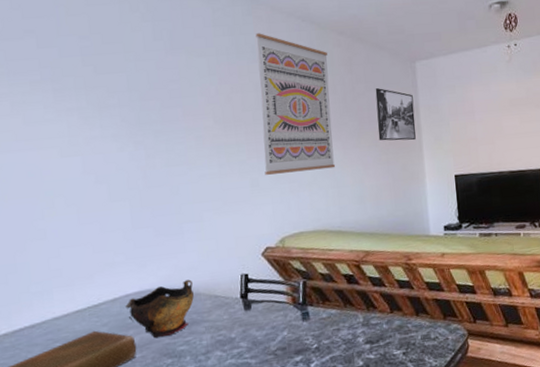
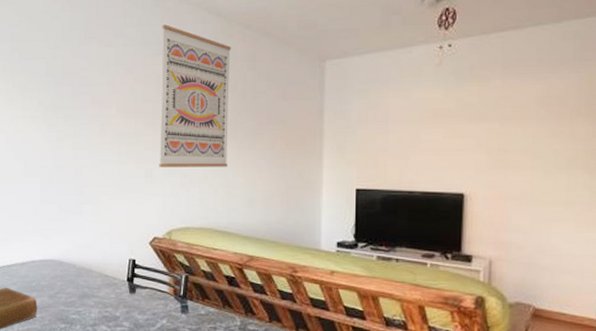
decorative bowl: present [125,279,194,339] -> none [31,256,87,304]
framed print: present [375,88,416,141] -> none [276,88,318,147]

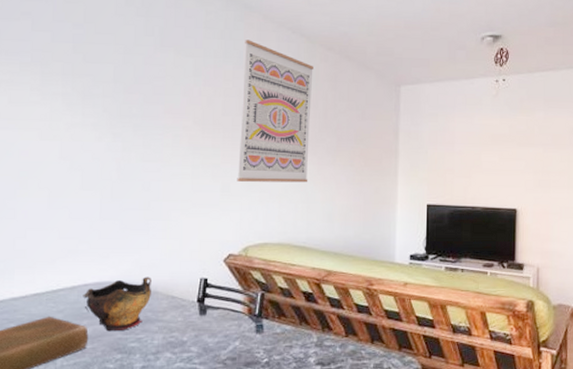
decorative bowl: none [31,256,87,304] -> present [83,277,151,332]

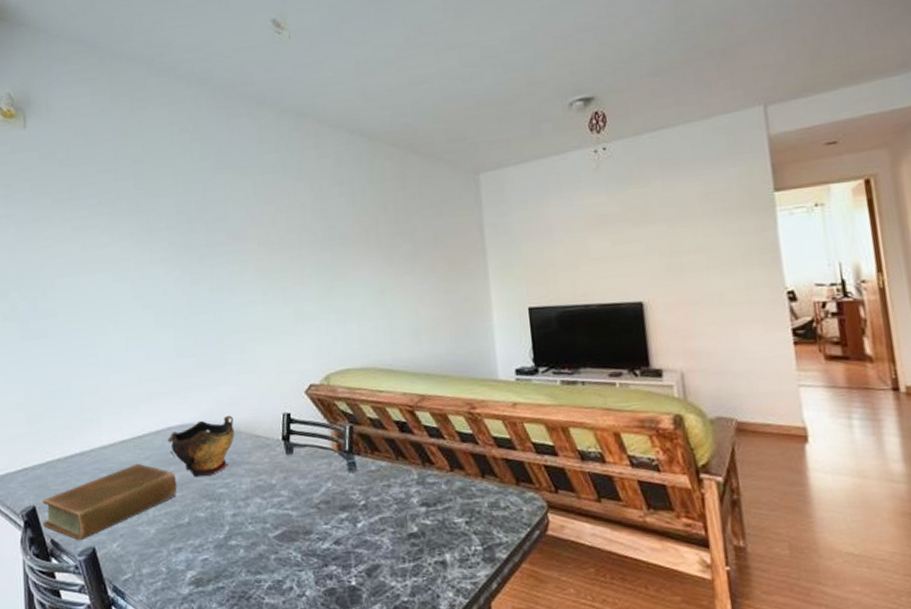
wall art: present [237,40,313,183] -> none [302,148,387,304]

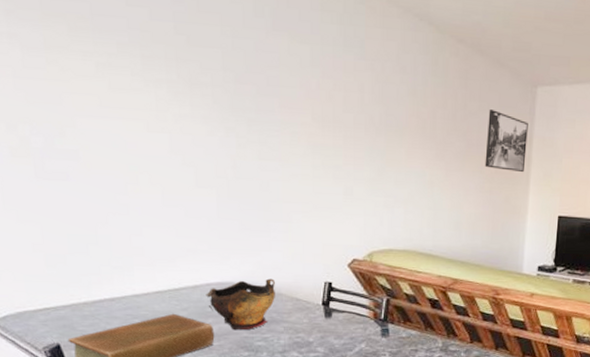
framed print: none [432,205,480,266] -> present [484,110,528,173]

